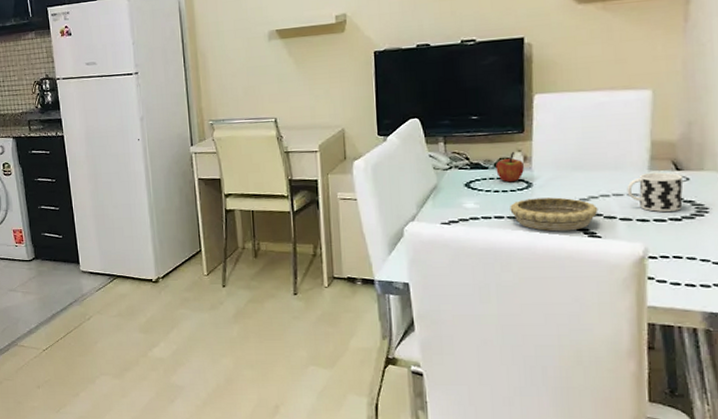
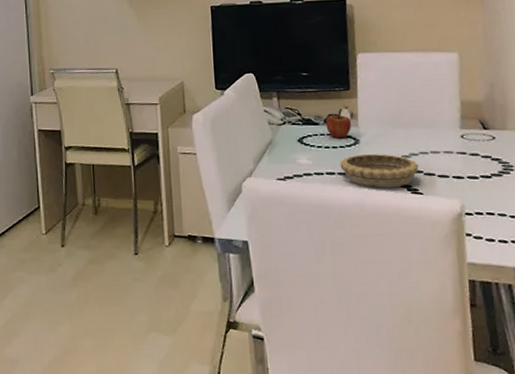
cup: present [626,172,683,212] -> none [442,131,491,169]

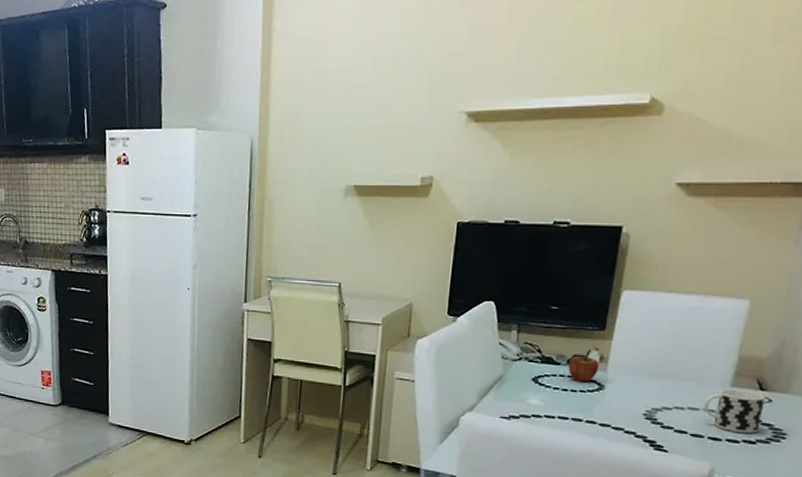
decorative bowl: present [340,154,419,188] -> none [576,402,670,441]
cup: none [442,131,491,169] -> present [703,389,766,433]

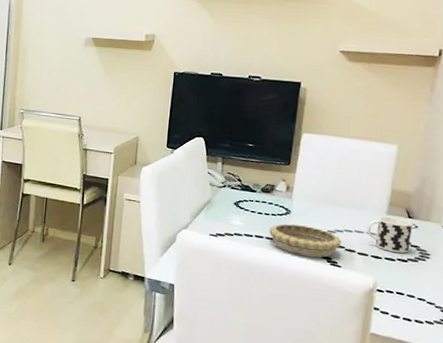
apple: present [568,349,599,382] -> none [262,180,286,207]
decorative bowl: none [576,402,670,441] -> present [269,224,342,258]

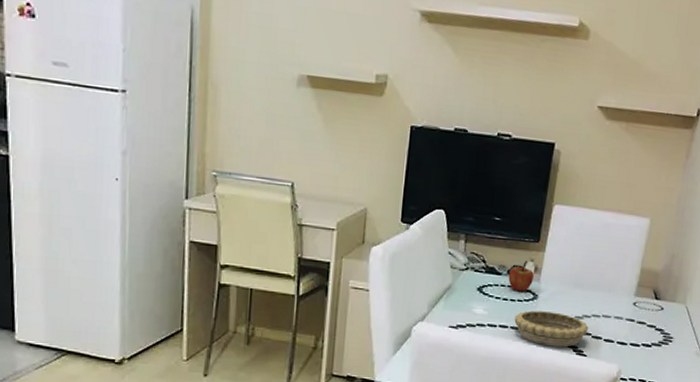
apple: none [262,180,286,207] -> present [508,260,534,292]
cup: present [366,216,413,253] -> none [614,298,659,337]

